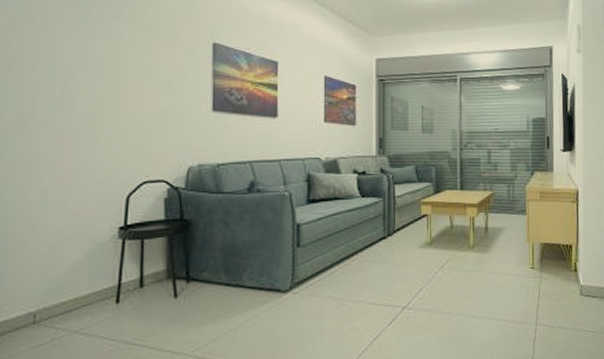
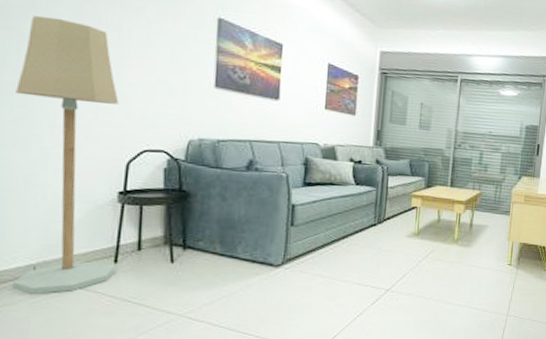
floor lamp: none [12,58,118,345] -> present [12,15,119,294]

